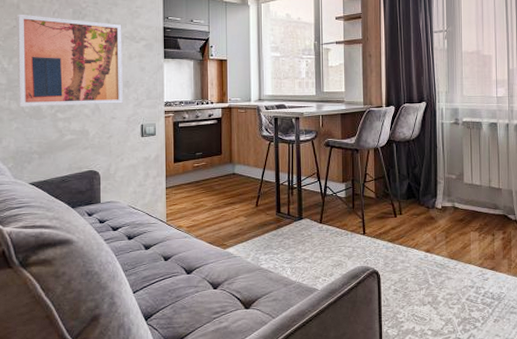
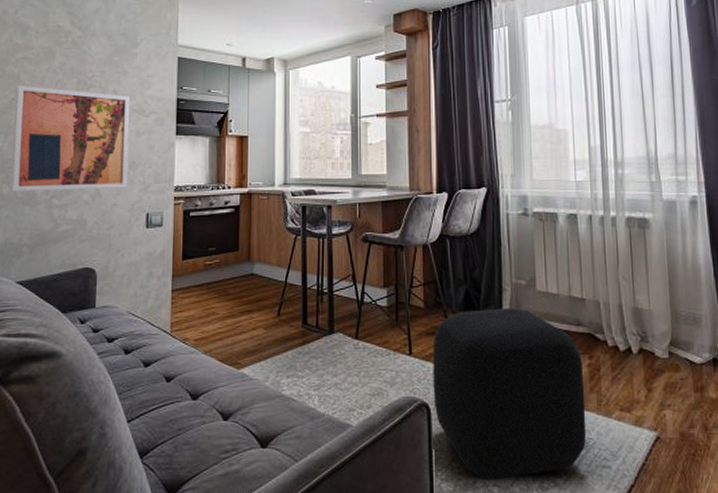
ottoman: none [382,196,499,326] -> present [432,308,587,480]

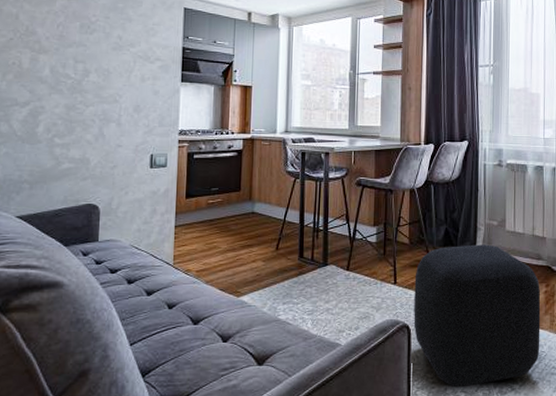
wall art: present [10,85,131,192] -> none [9,25,136,130]

